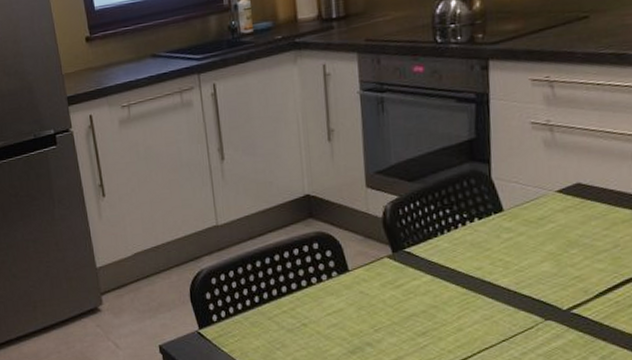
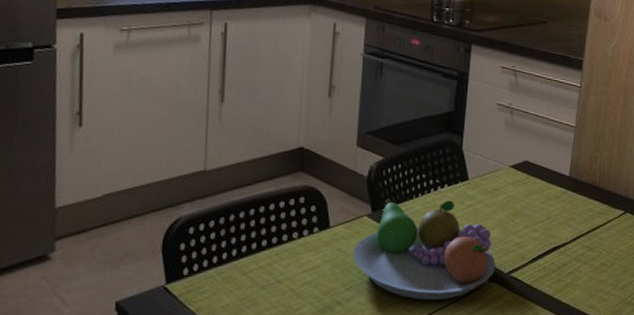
fruit bowl: none [377,235,550,340] -> present [353,198,496,300]

